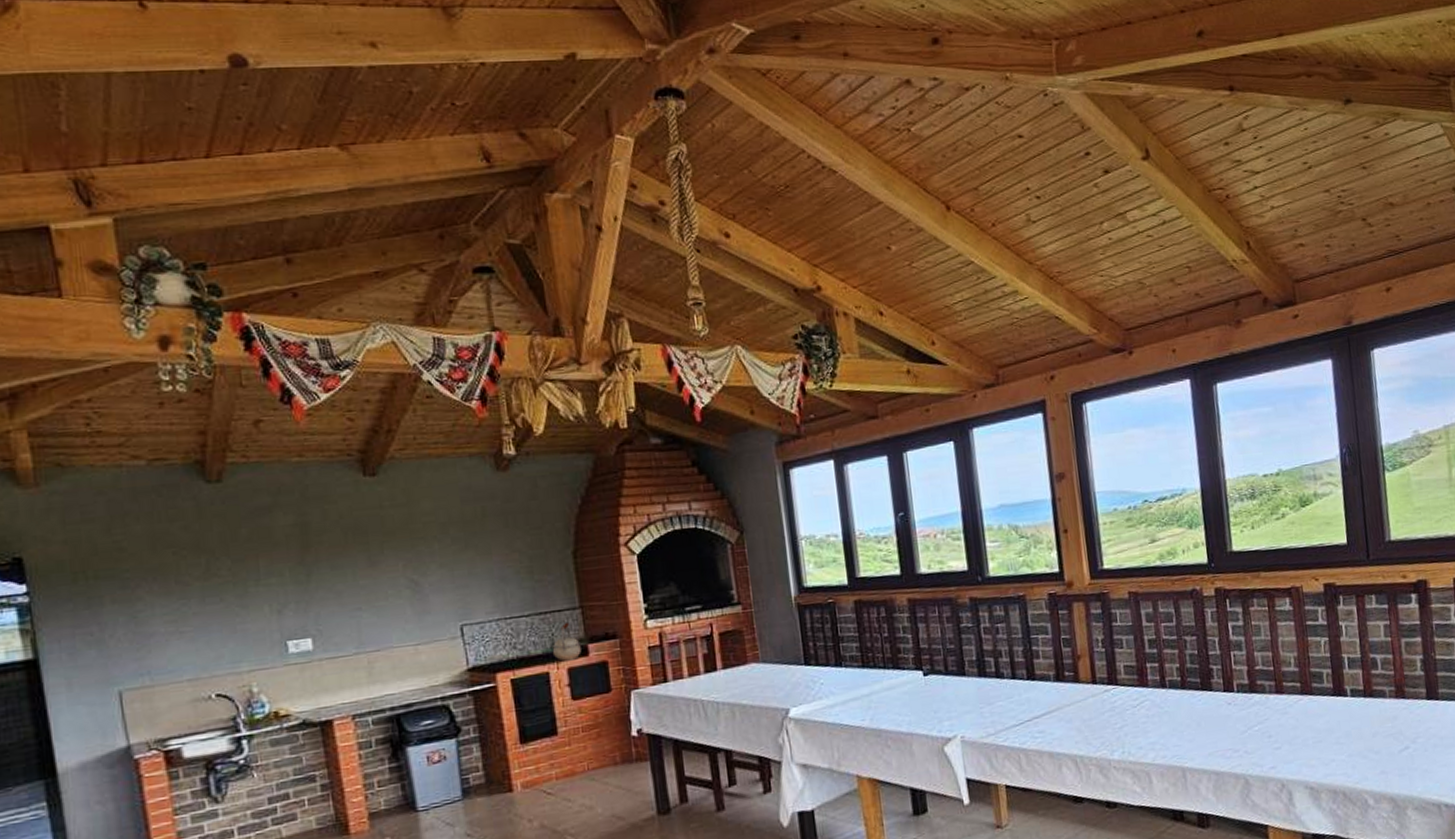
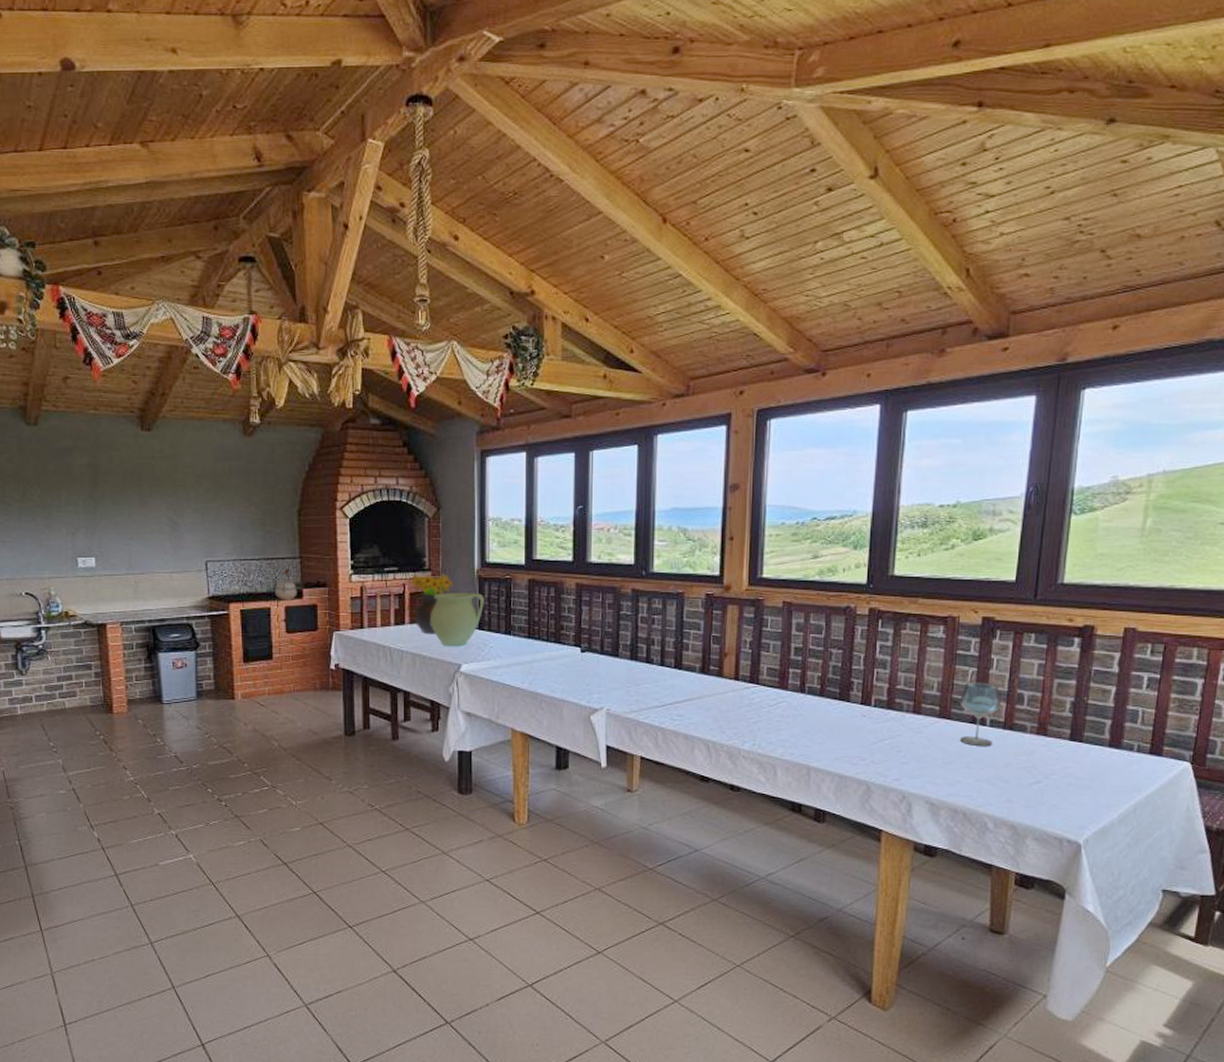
flower arrangement: none [719,604,770,679] -> present [411,572,454,634]
jug: none [745,623,808,690] -> present [430,593,484,646]
wine glass: none [1318,651,1358,719] -> present [960,682,1001,746]

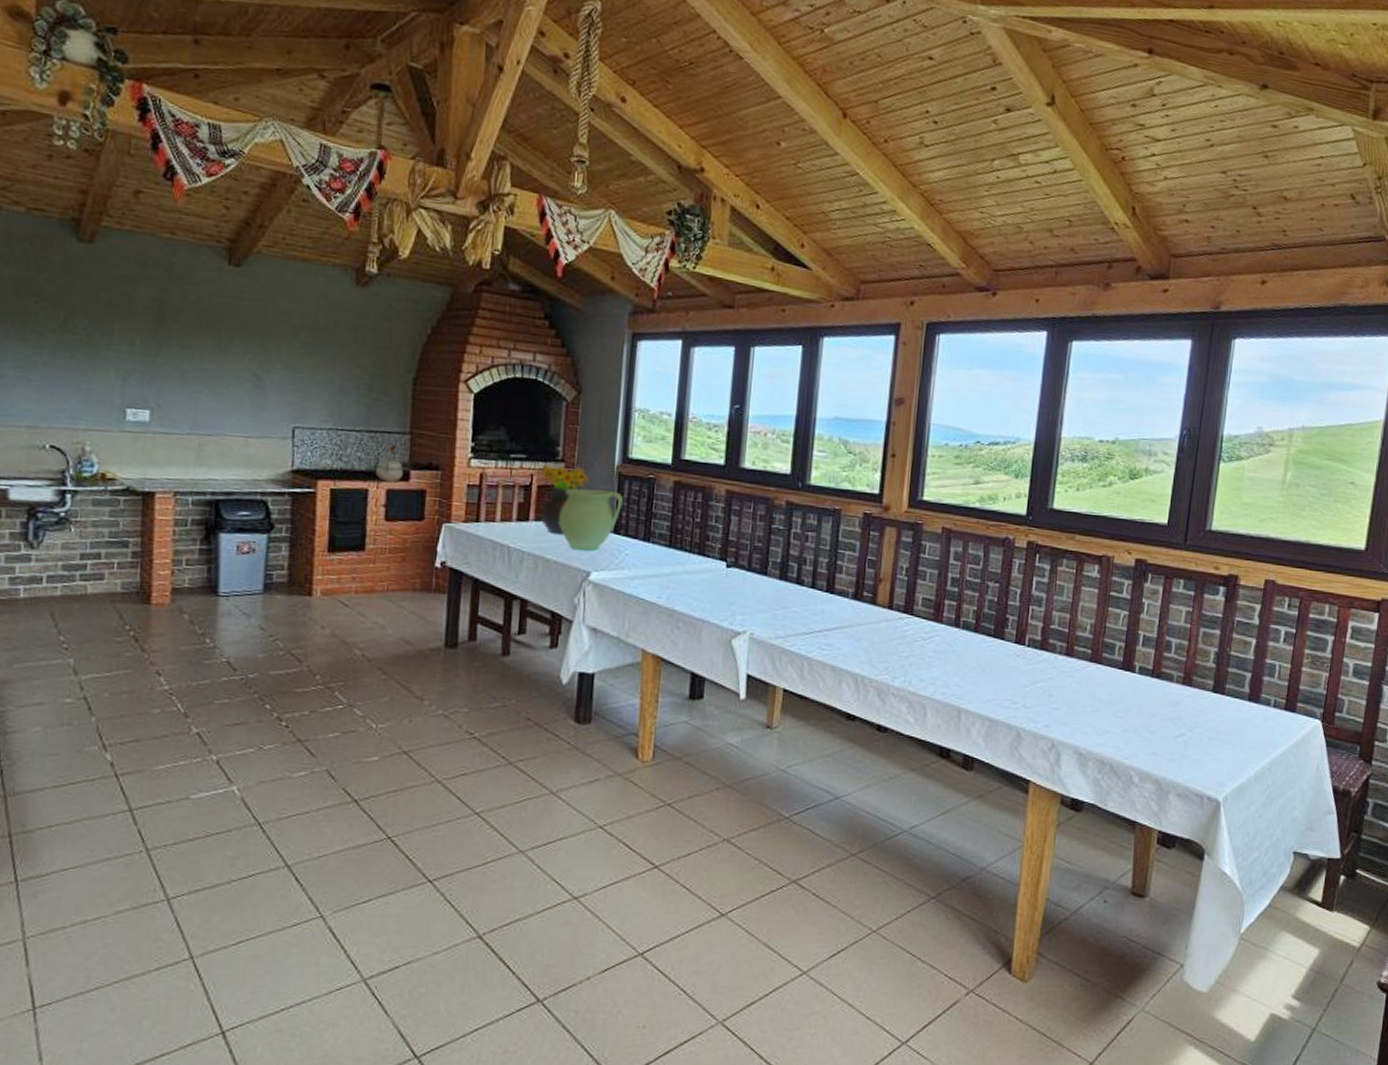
wine glass: present [960,682,1001,746] -> none [1110,626,1150,694]

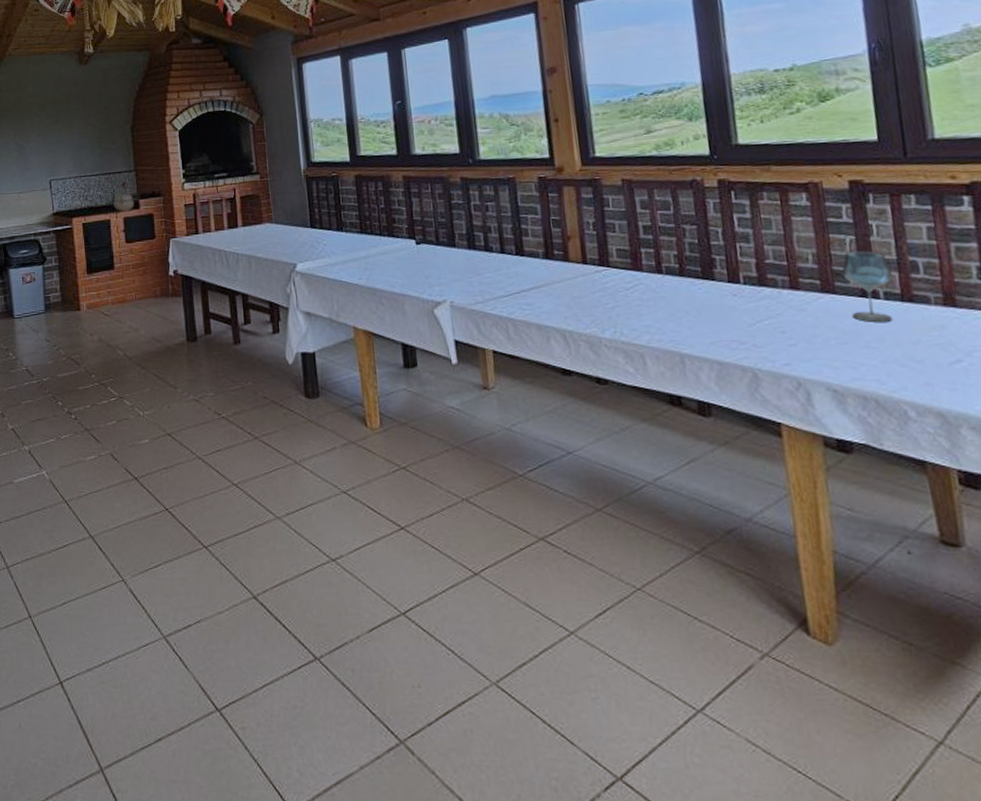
flower arrangement: present [541,464,590,535] -> none [241,174,283,236]
jug: present [558,488,623,551] -> none [261,192,314,246]
wine glass: none [1110,626,1150,694] -> present [842,251,893,322]

